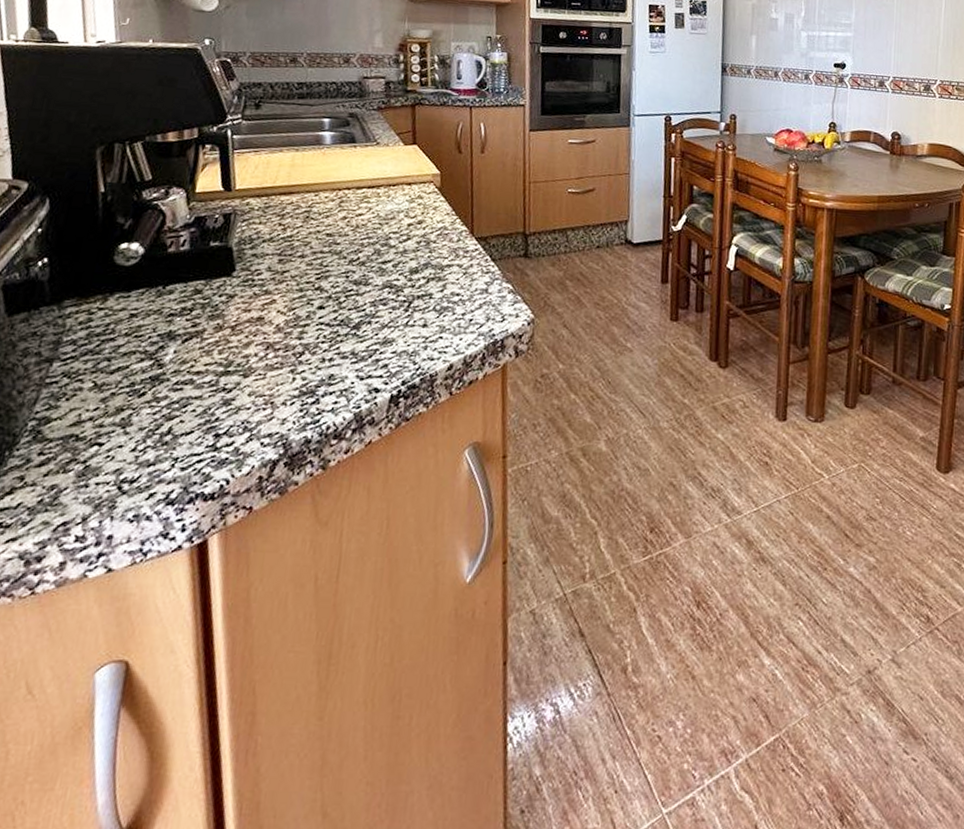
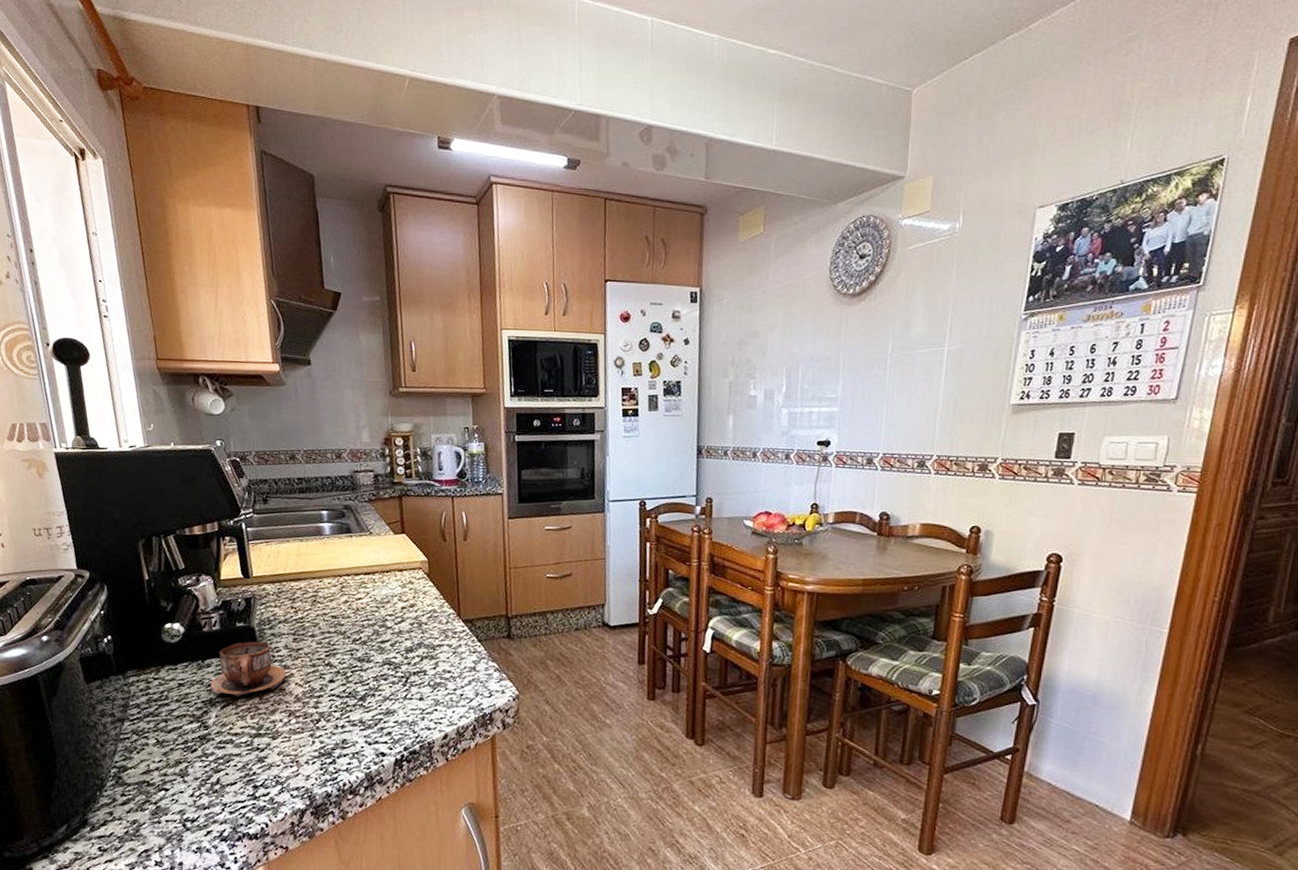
cup: none [170,263,268,329] -> present [210,641,287,697]

